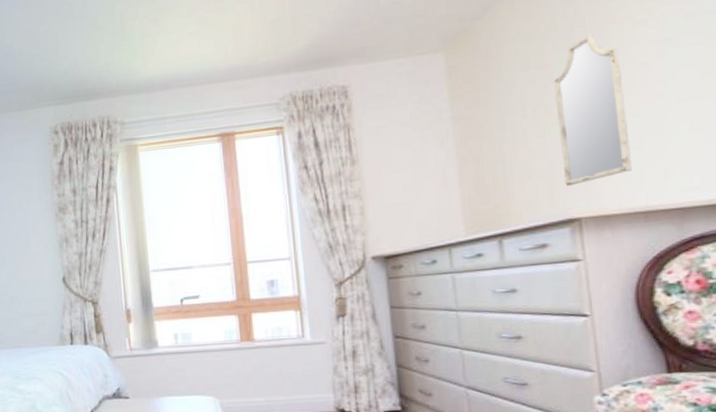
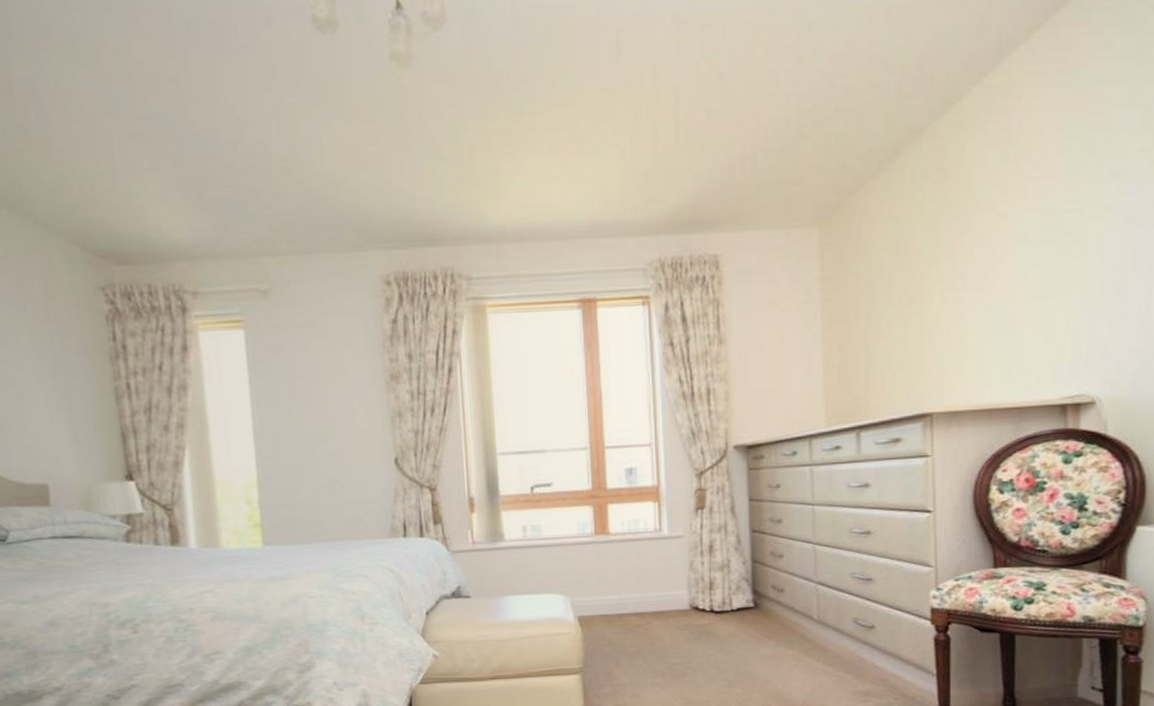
home mirror: present [554,33,633,186] -> none [919,221,982,380]

